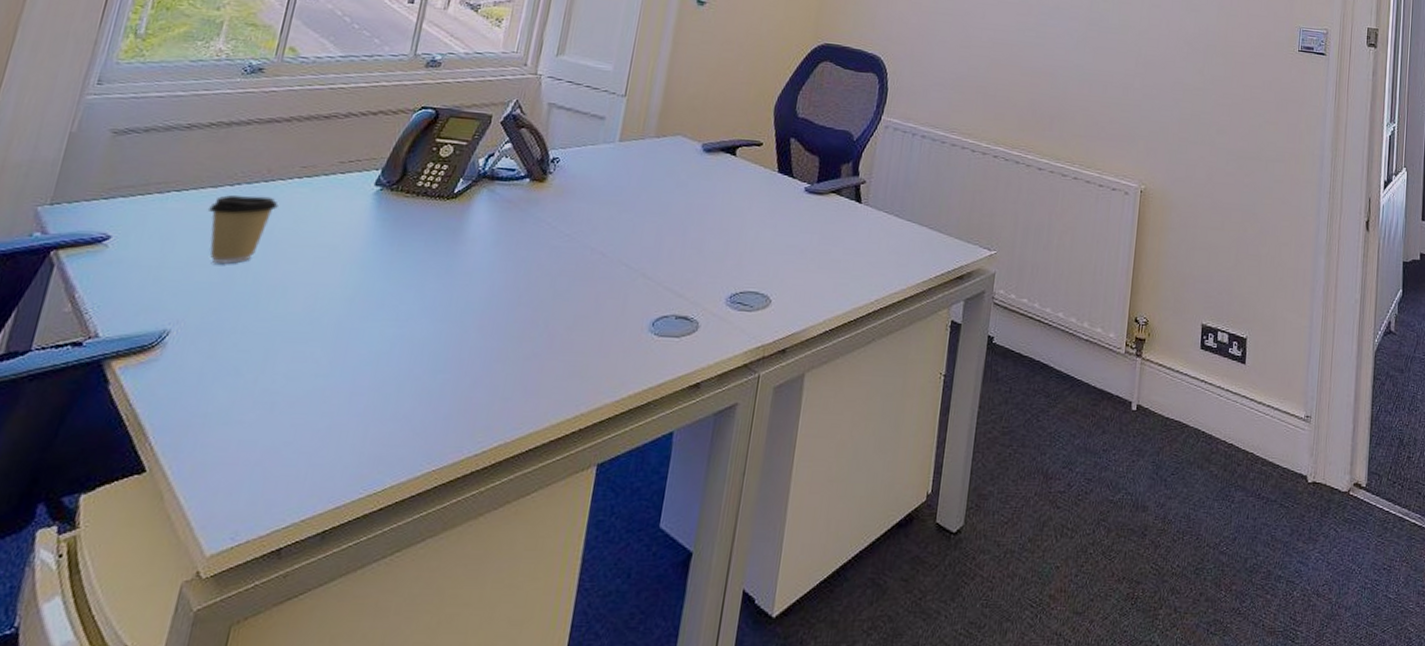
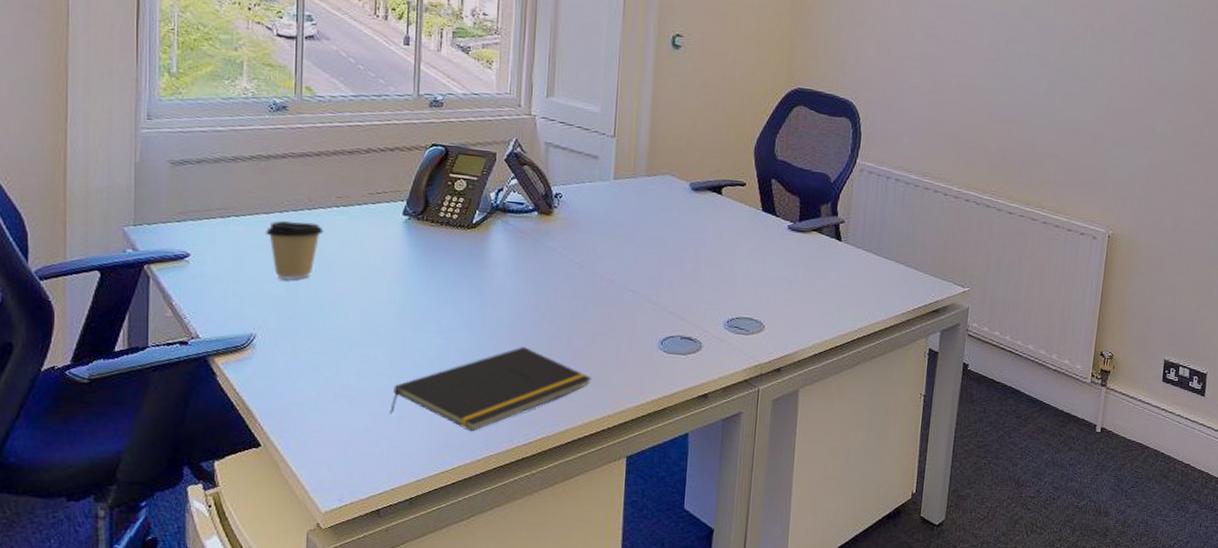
notepad: none [317,334,568,442] -> present [390,347,592,432]

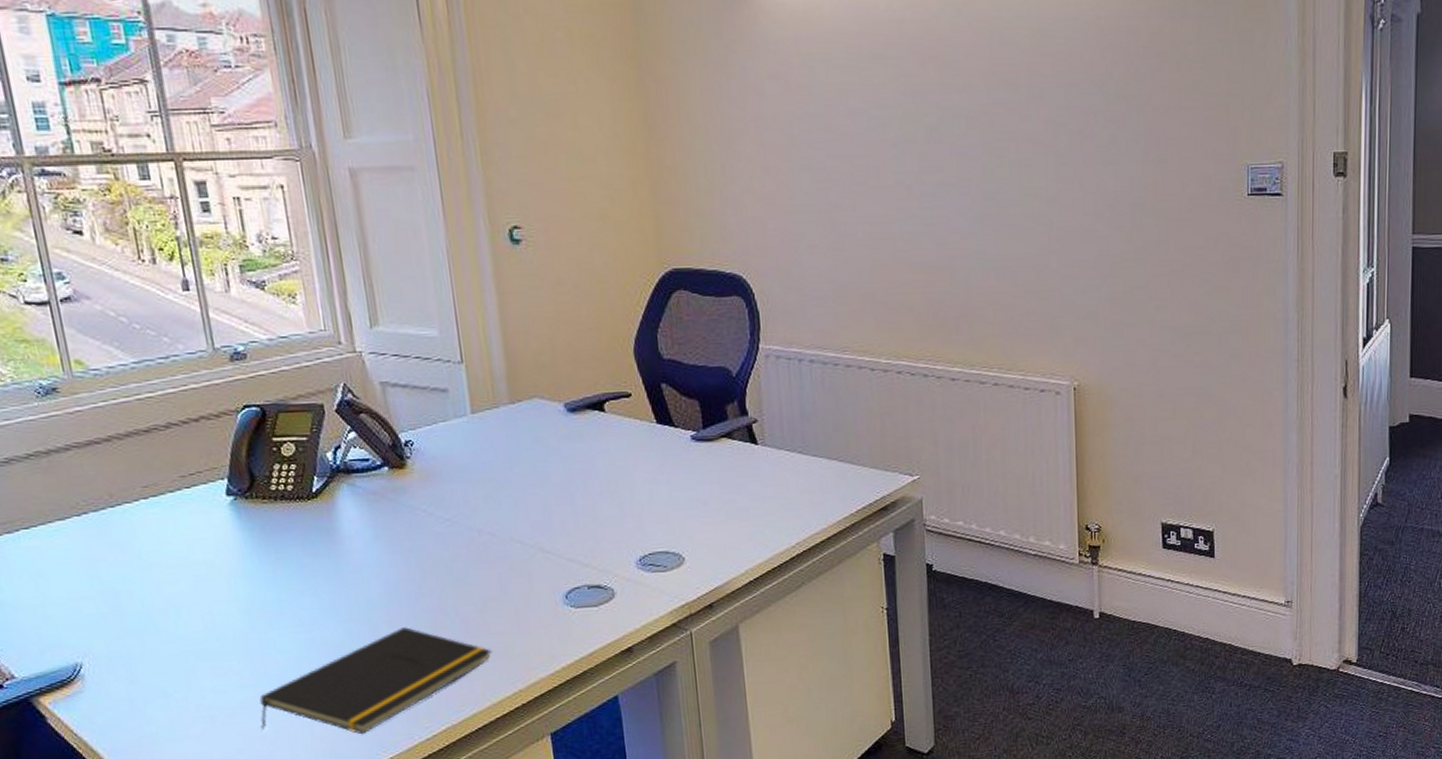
coffee cup: present [265,221,324,280] -> none [64,522,136,594]

